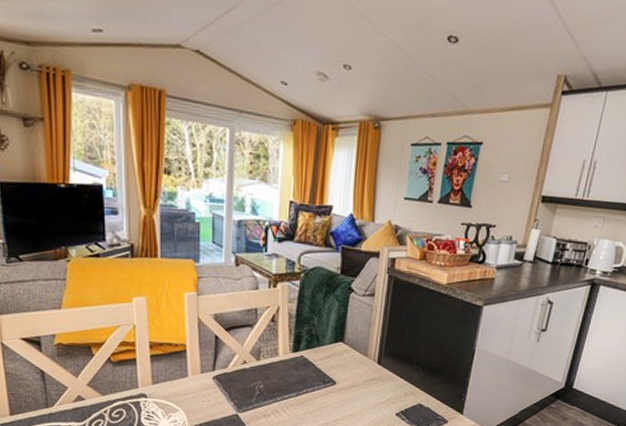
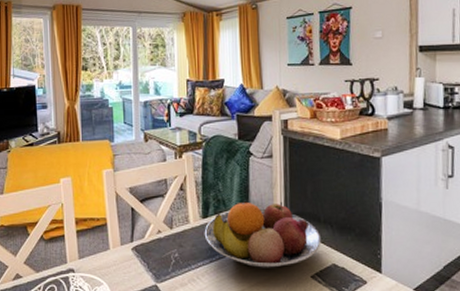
fruit bowl: none [293,339,412,404] -> present [204,202,322,268]

